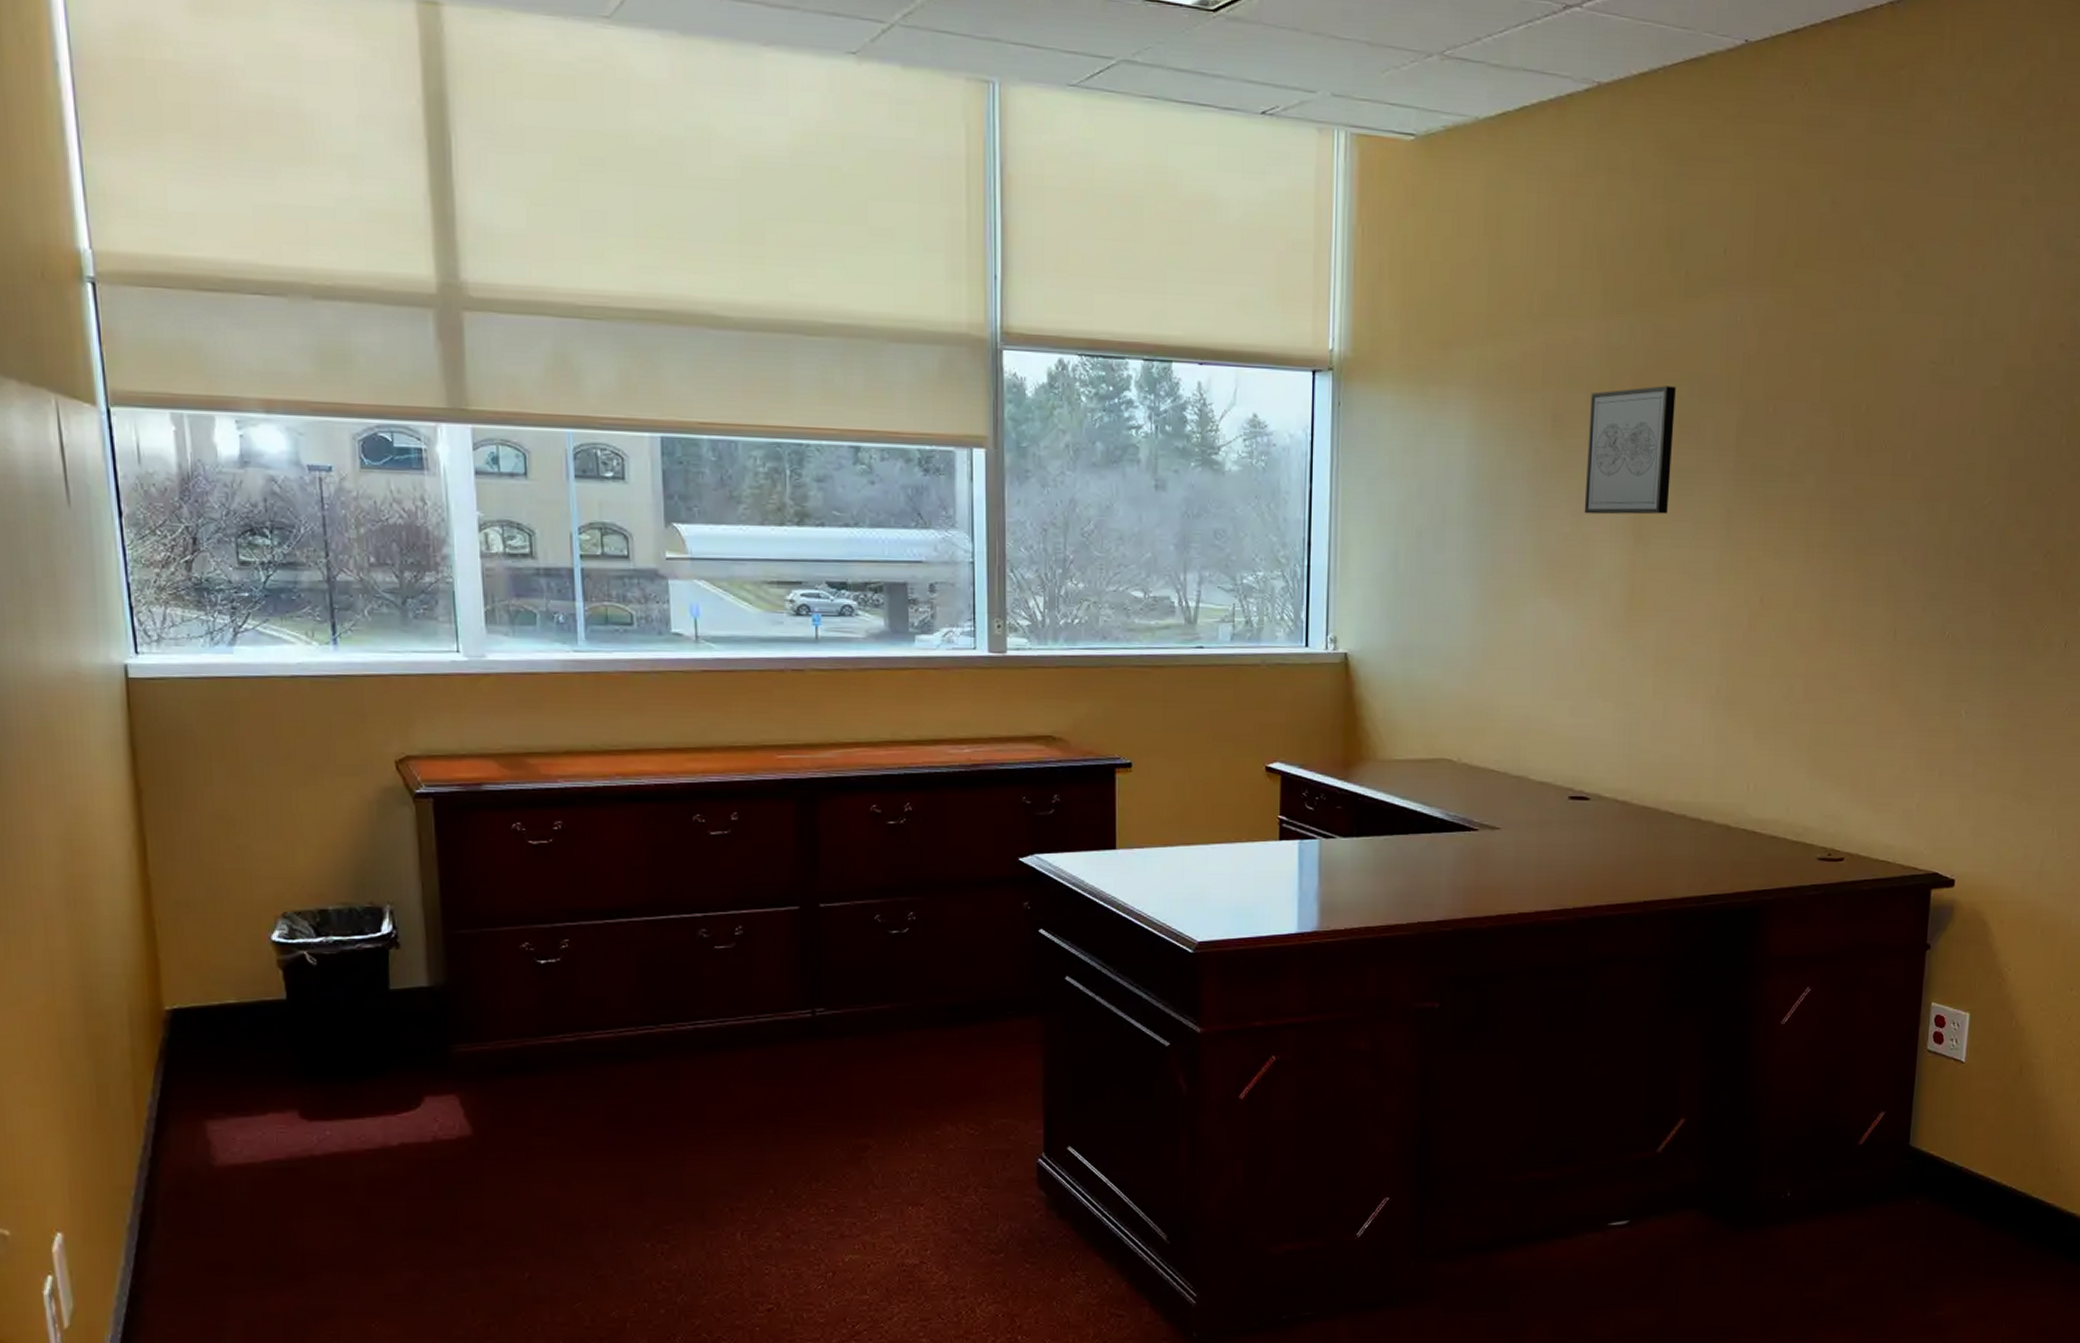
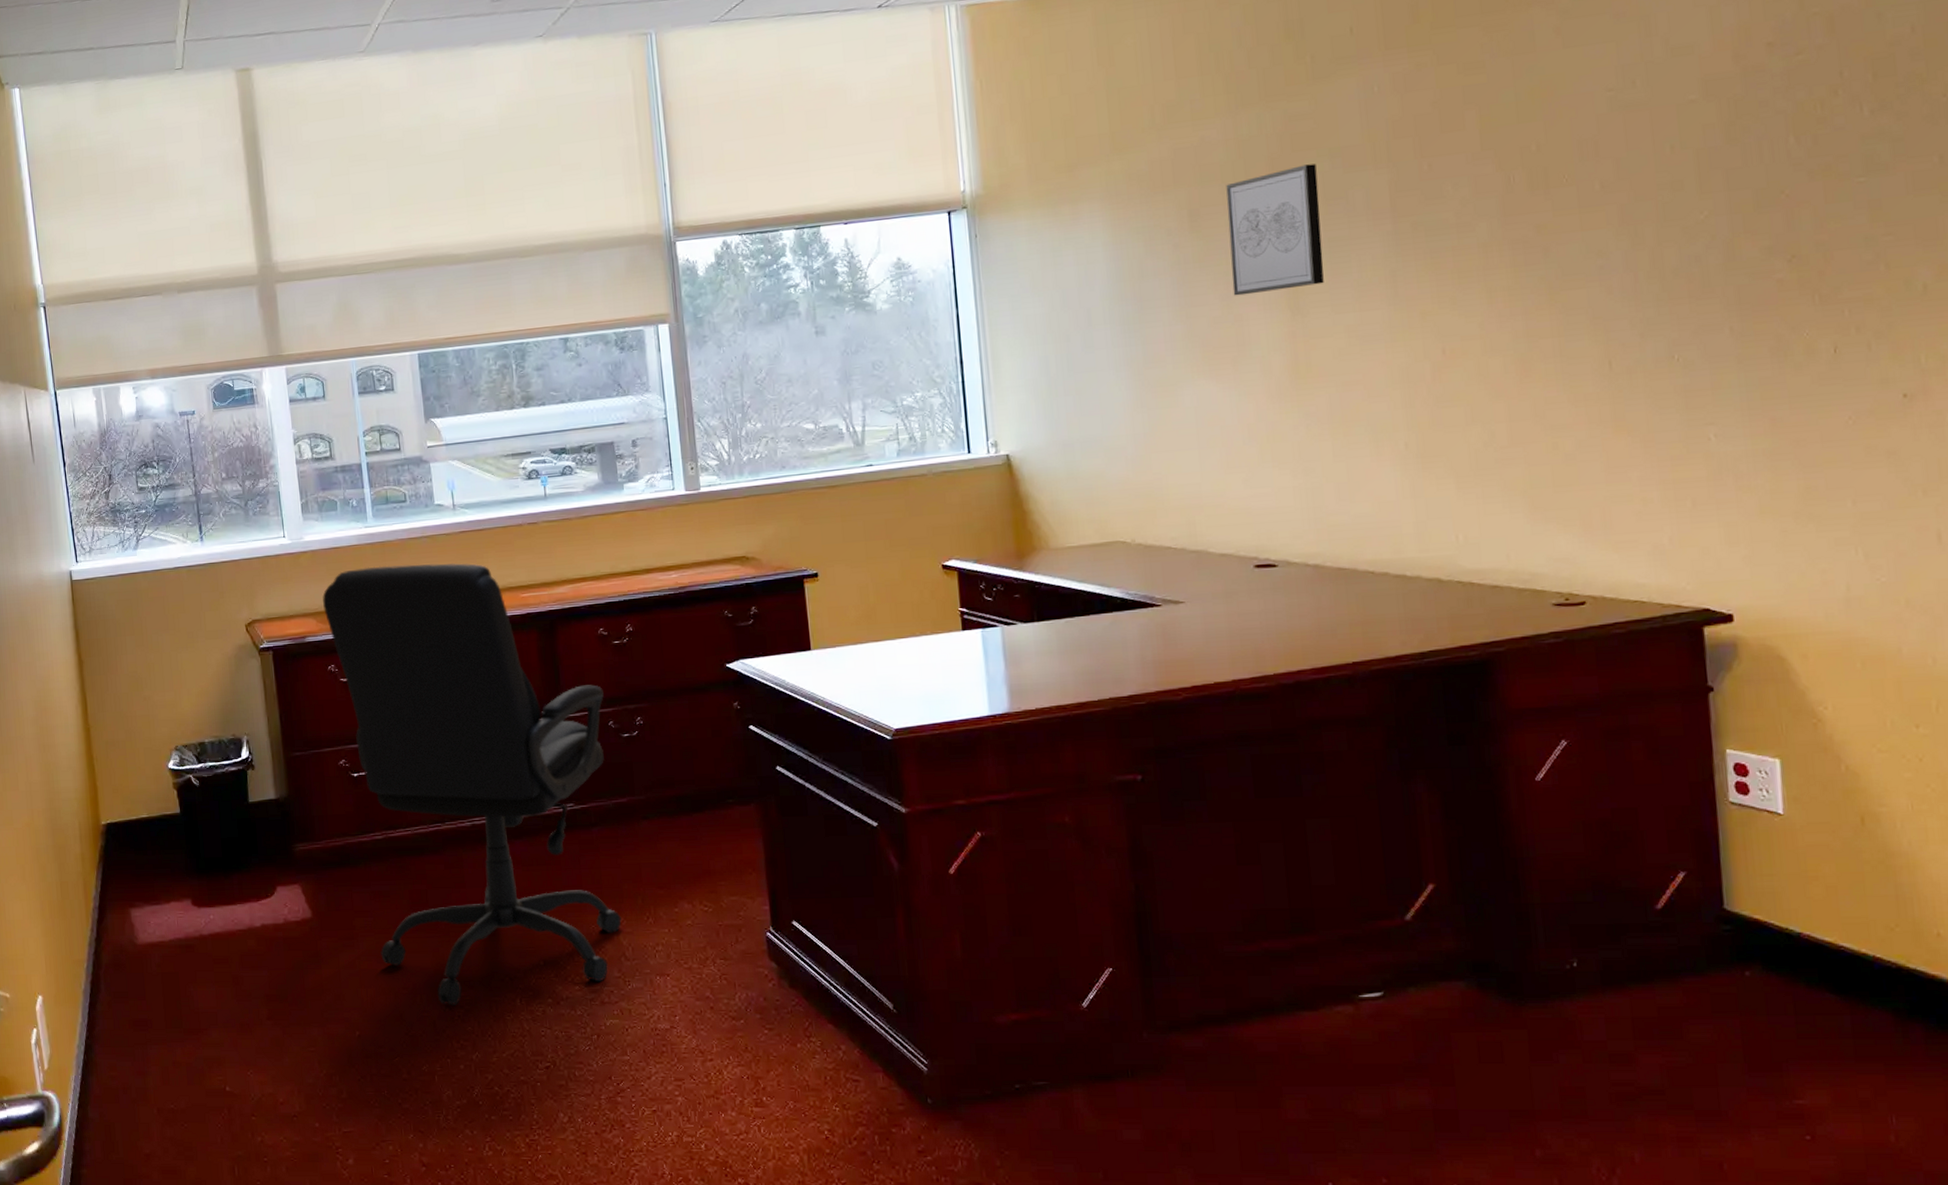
chair: none [509,702,872,1241] -> present [322,563,622,1005]

